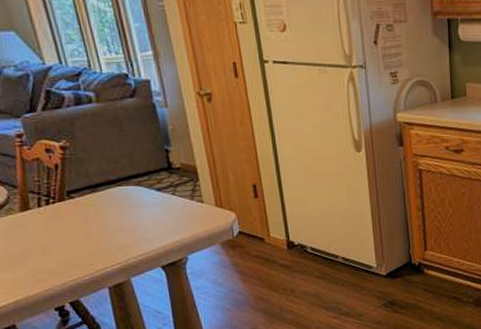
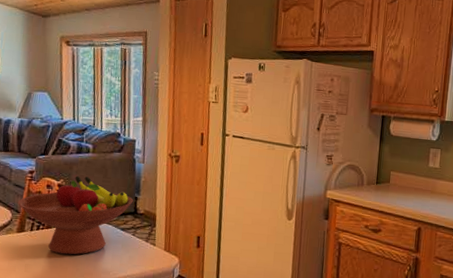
fruit bowl: none [10,132,164,229] -> present [17,176,133,255]

